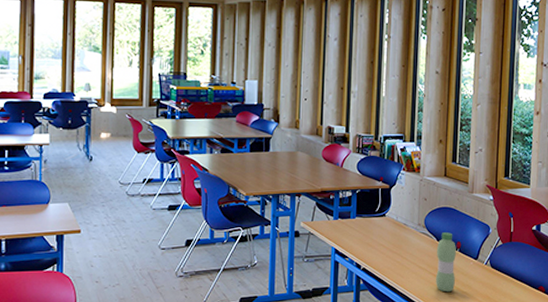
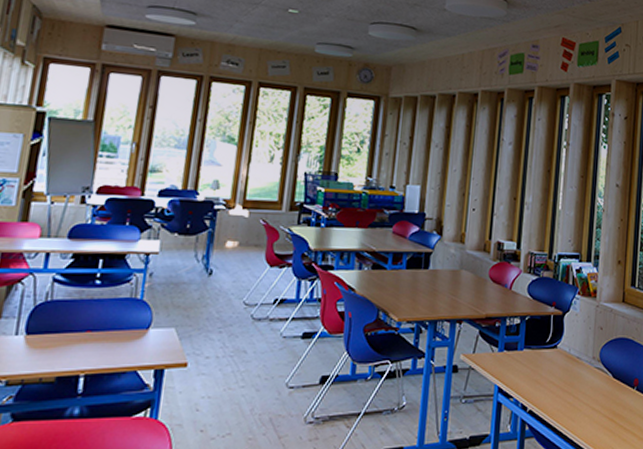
water bottle: present [436,232,456,293] -> none [610,367,633,439]

